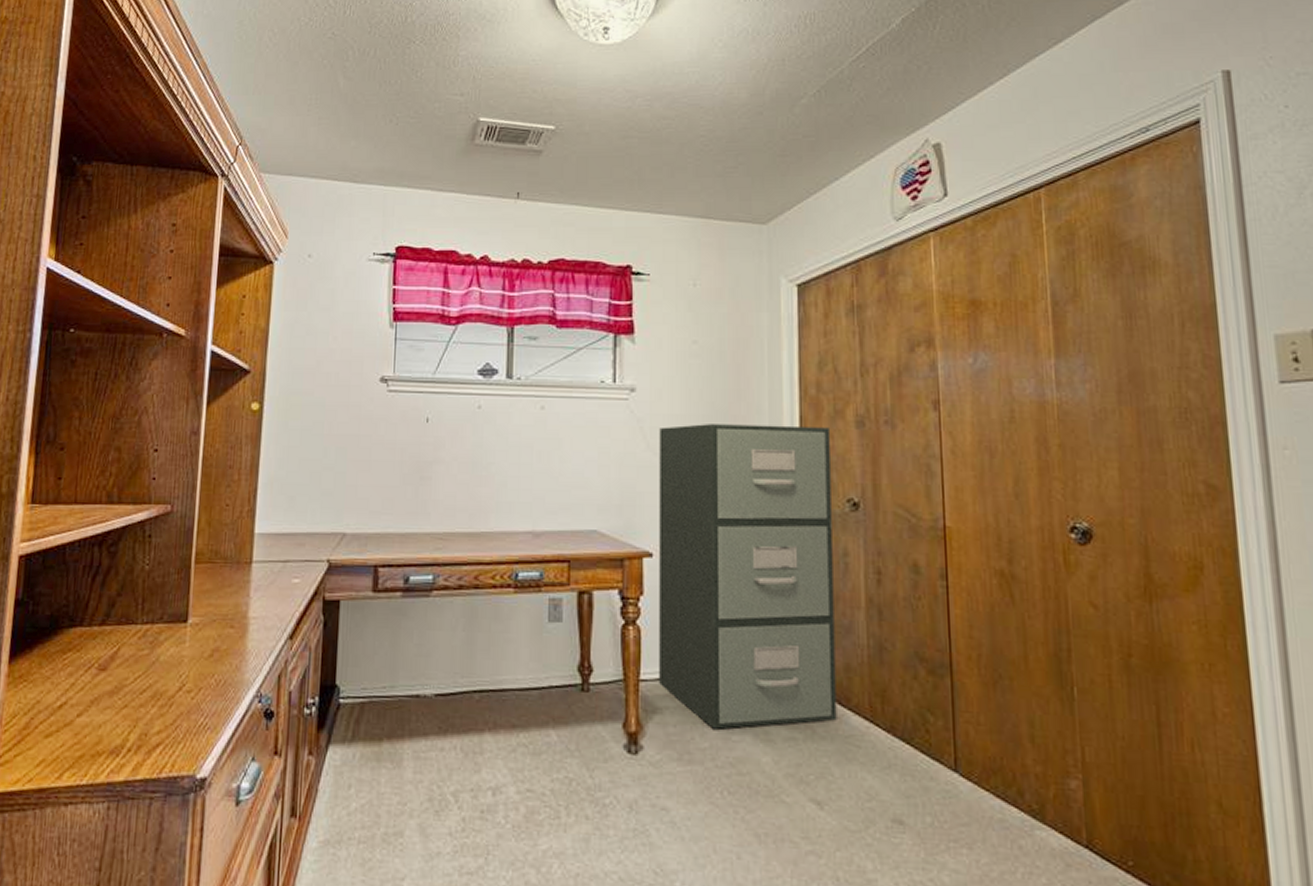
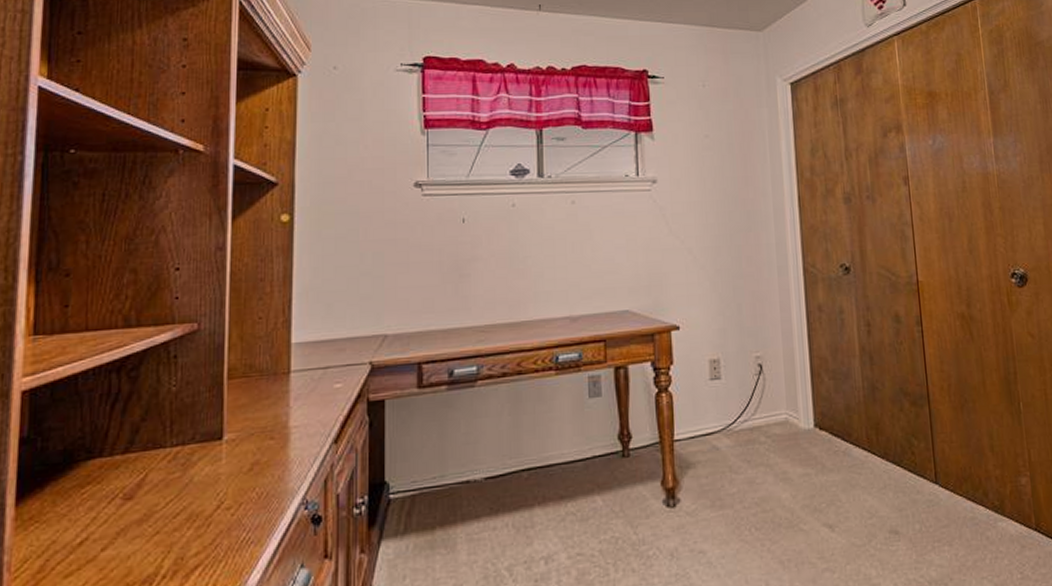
filing cabinet: present [659,424,837,729] -> none [680,205,842,475]

